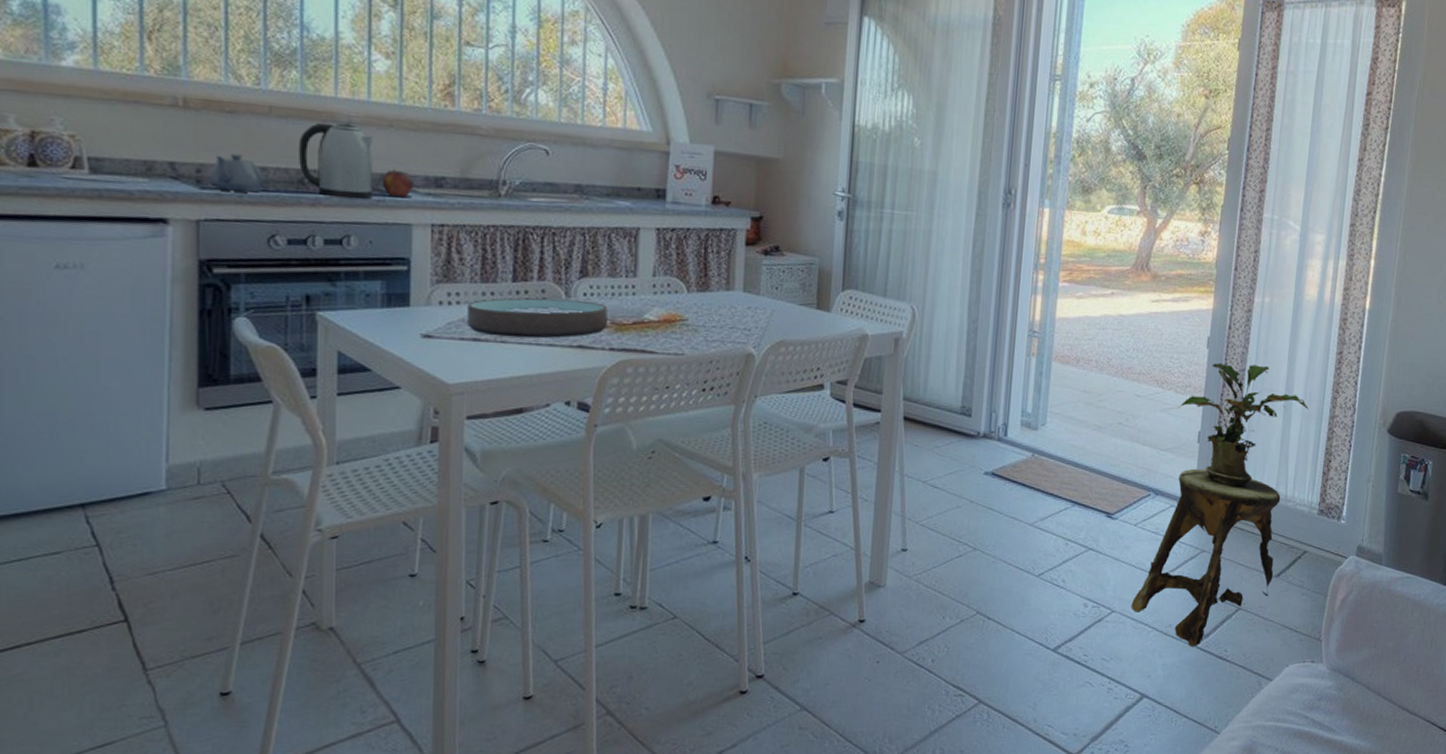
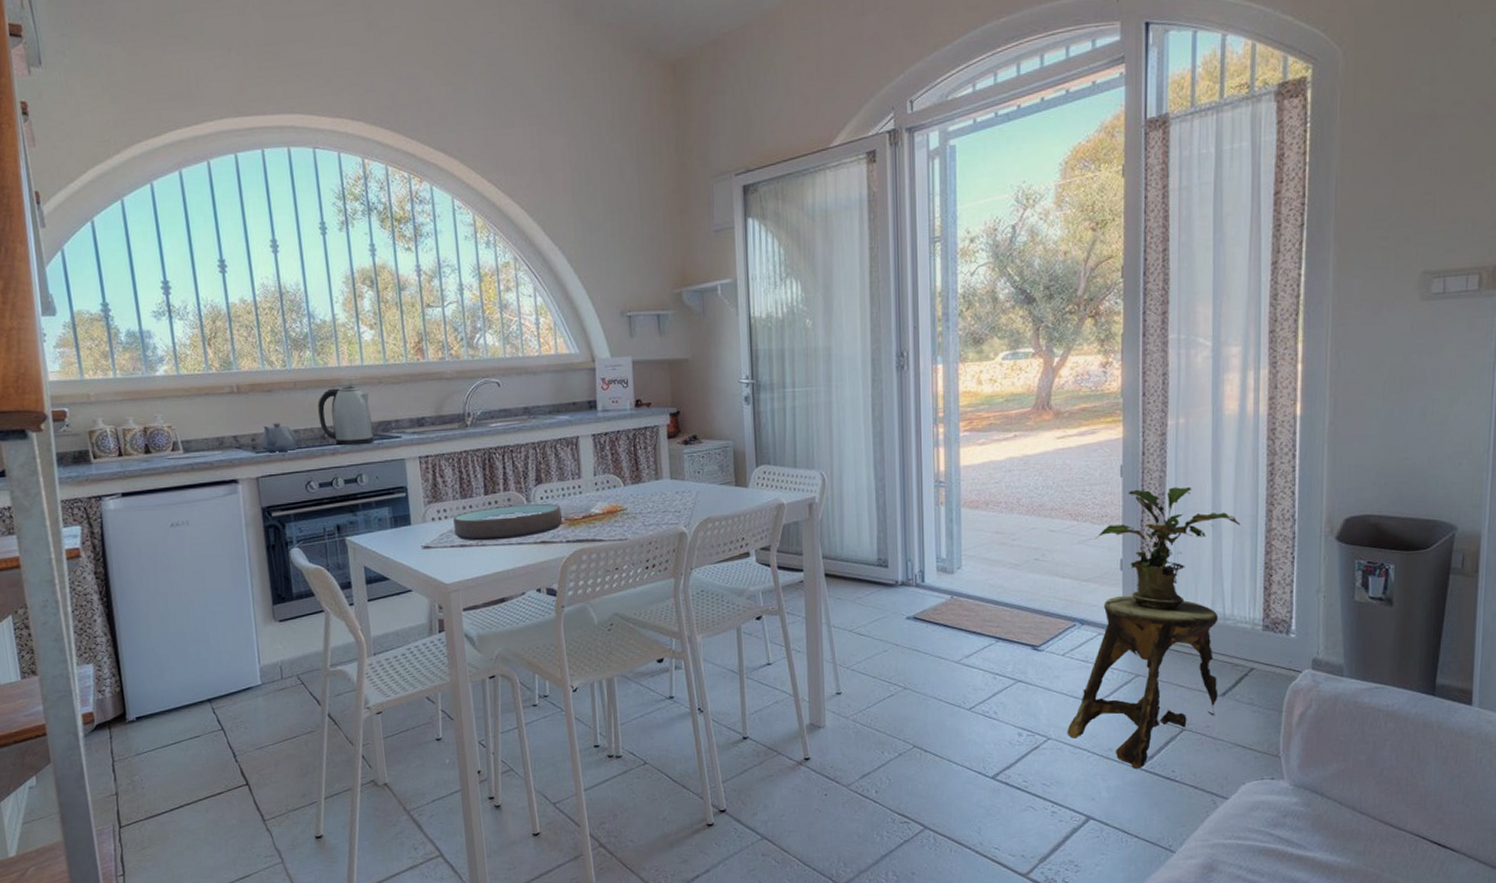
fruit: present [382,169,415,198] -> none [379,416,403,439]

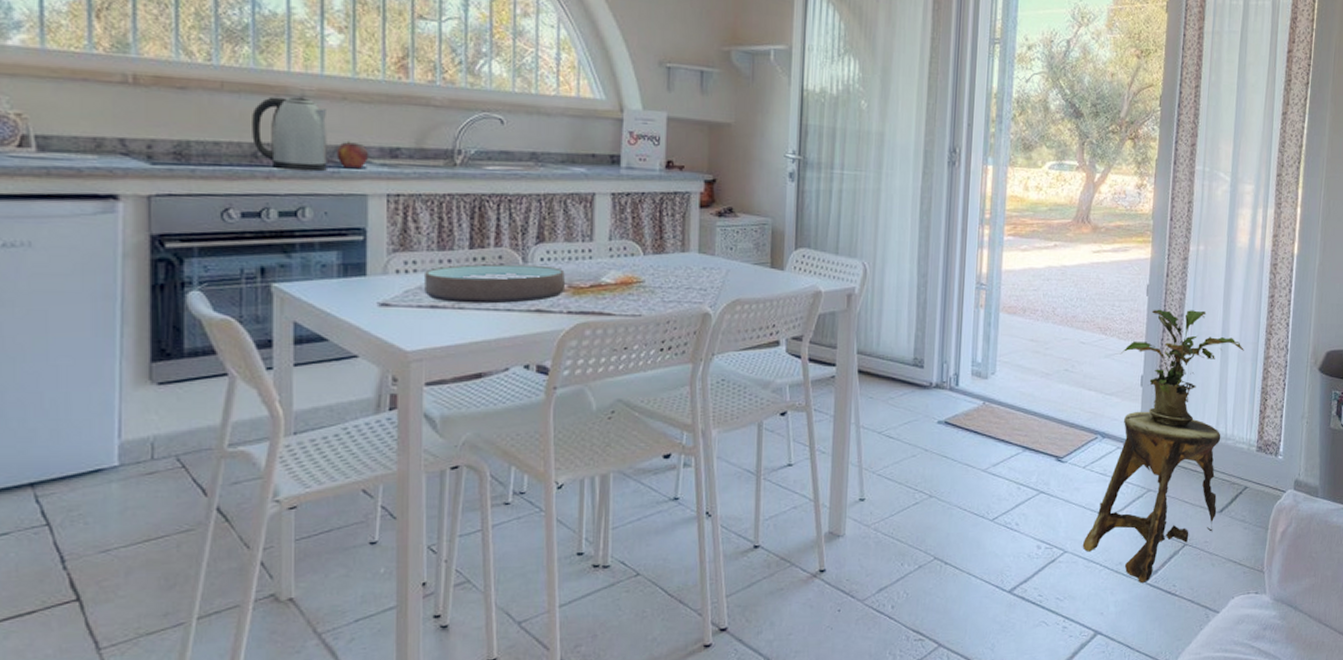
teapot: present [259,422,299,453] -> none [159,128,217,168]
fruit: none [379,416,403,439] -> present [336,140,369,169]

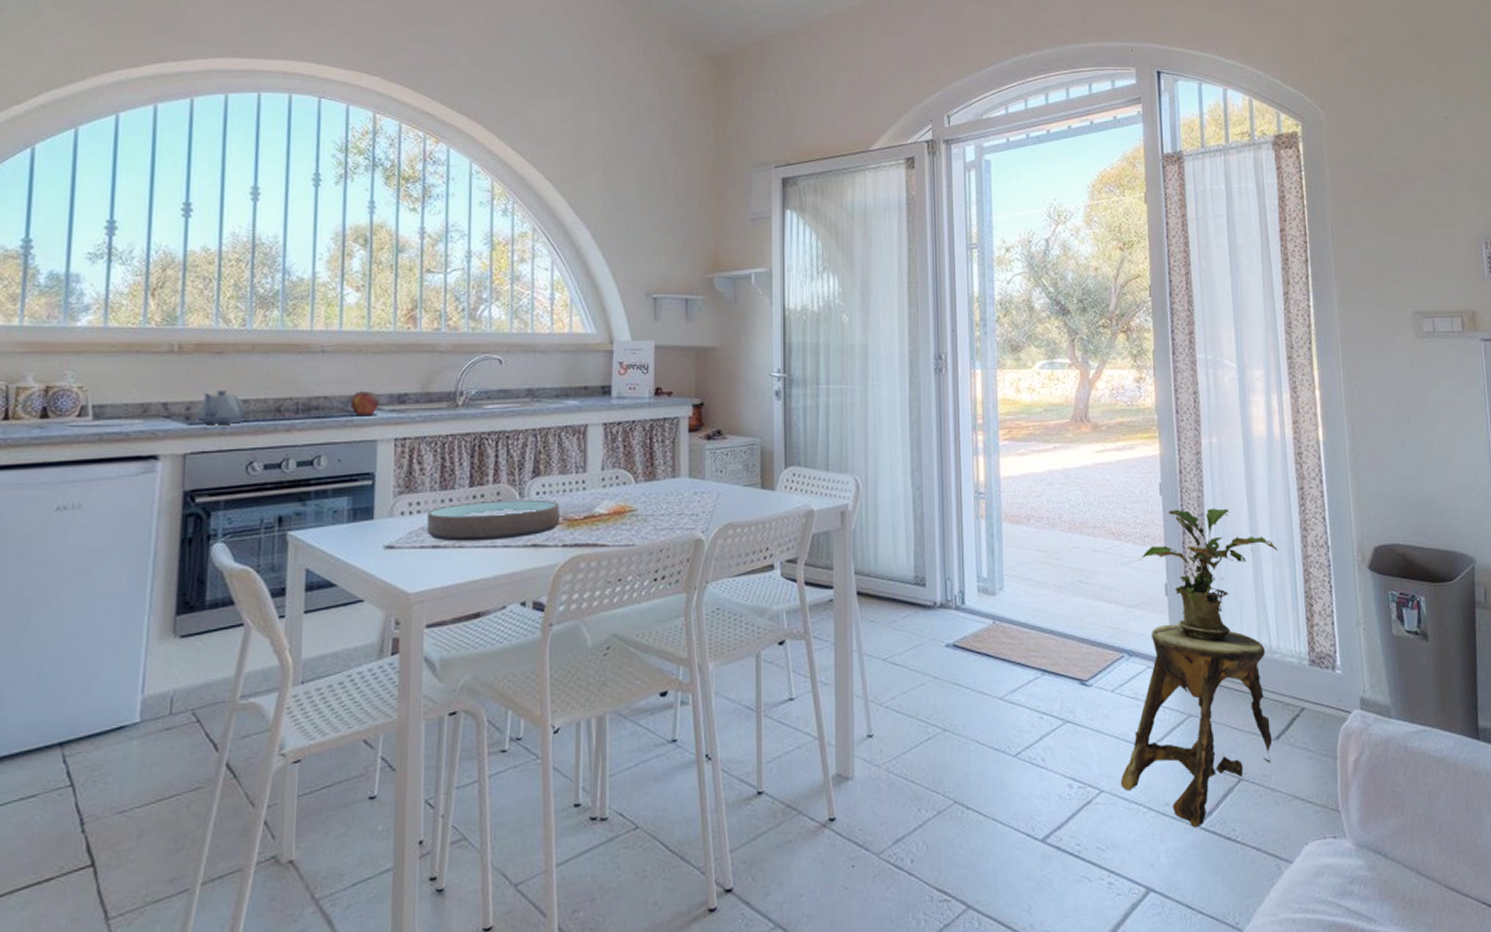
teapot: none [159,128,217,168] -> present [195,389,246,426]
kettle: present [252,96,328,172] -> none [277,353,343,422]

